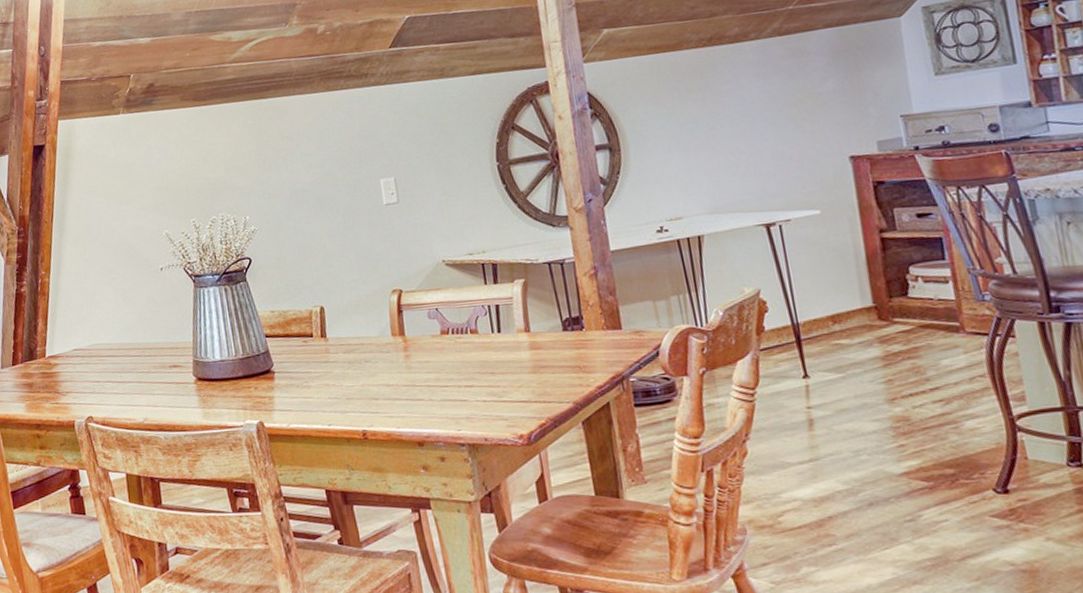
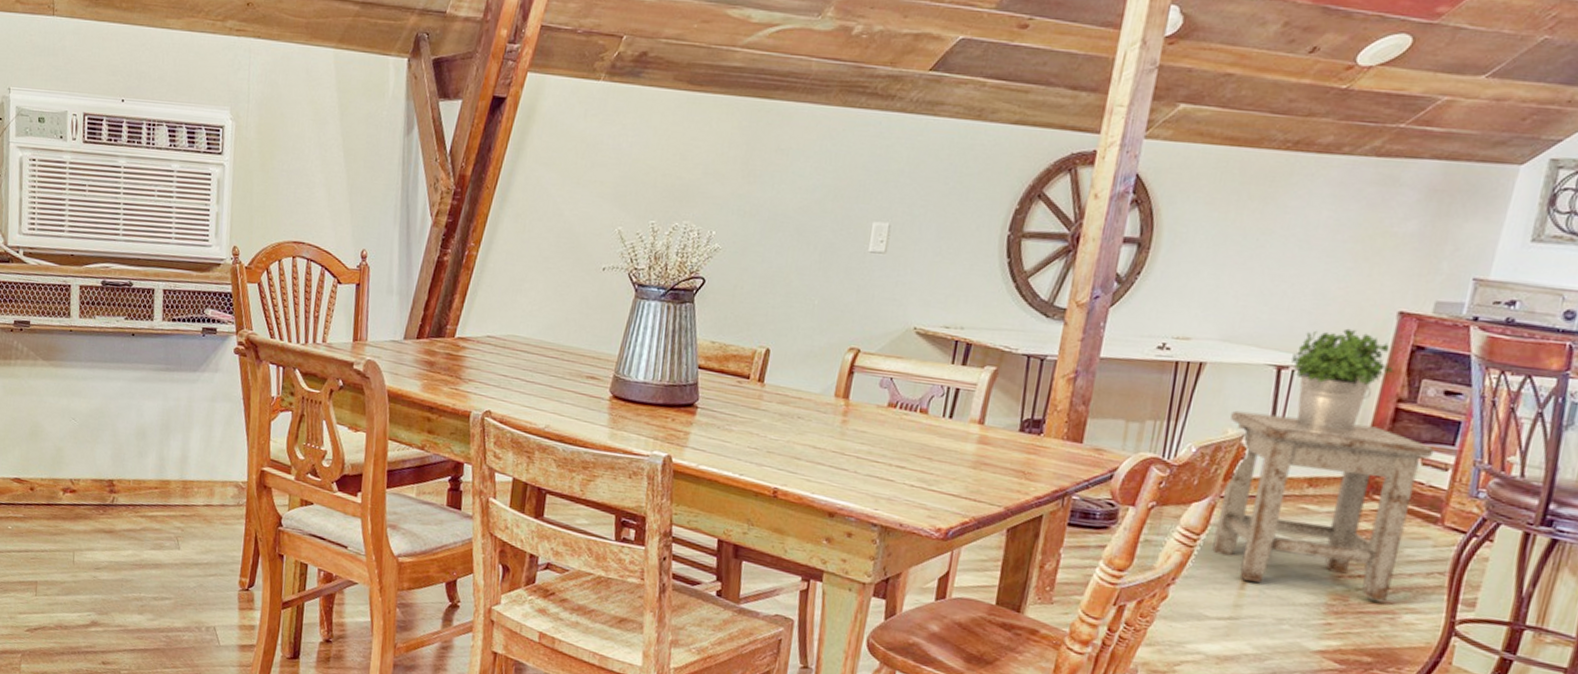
stool: none [741,258,945,422] -> present [1212,410,1434,602]
potted plant: none [774,179,866,271] -> present [1291,328,1394,431]

